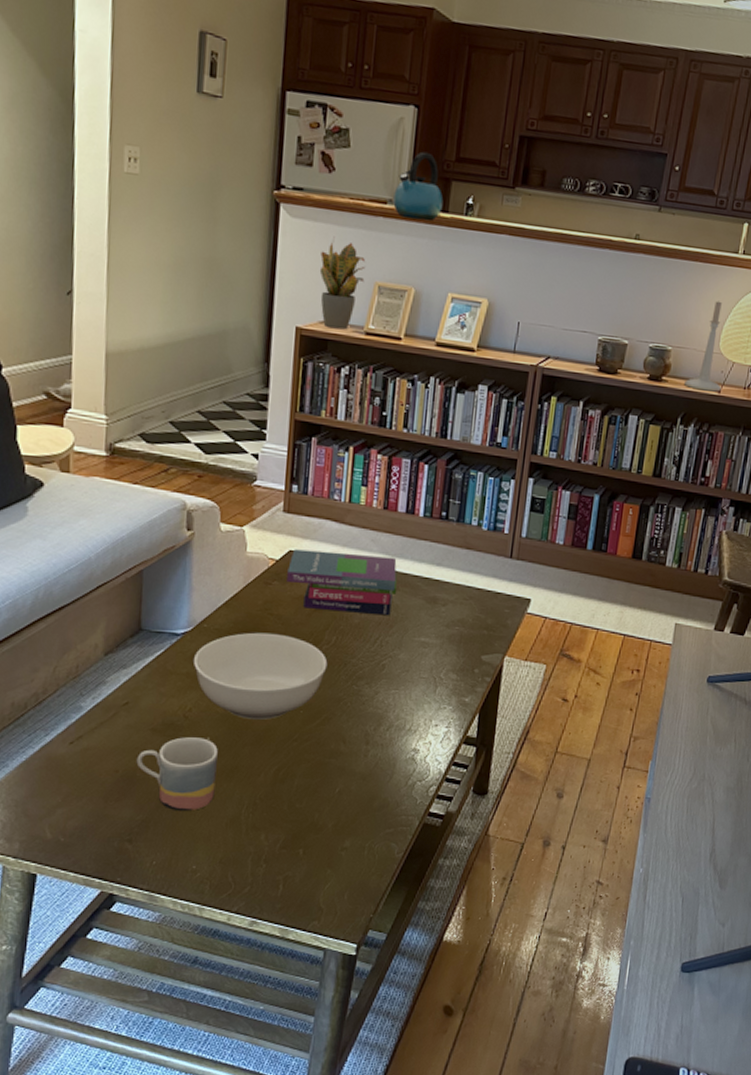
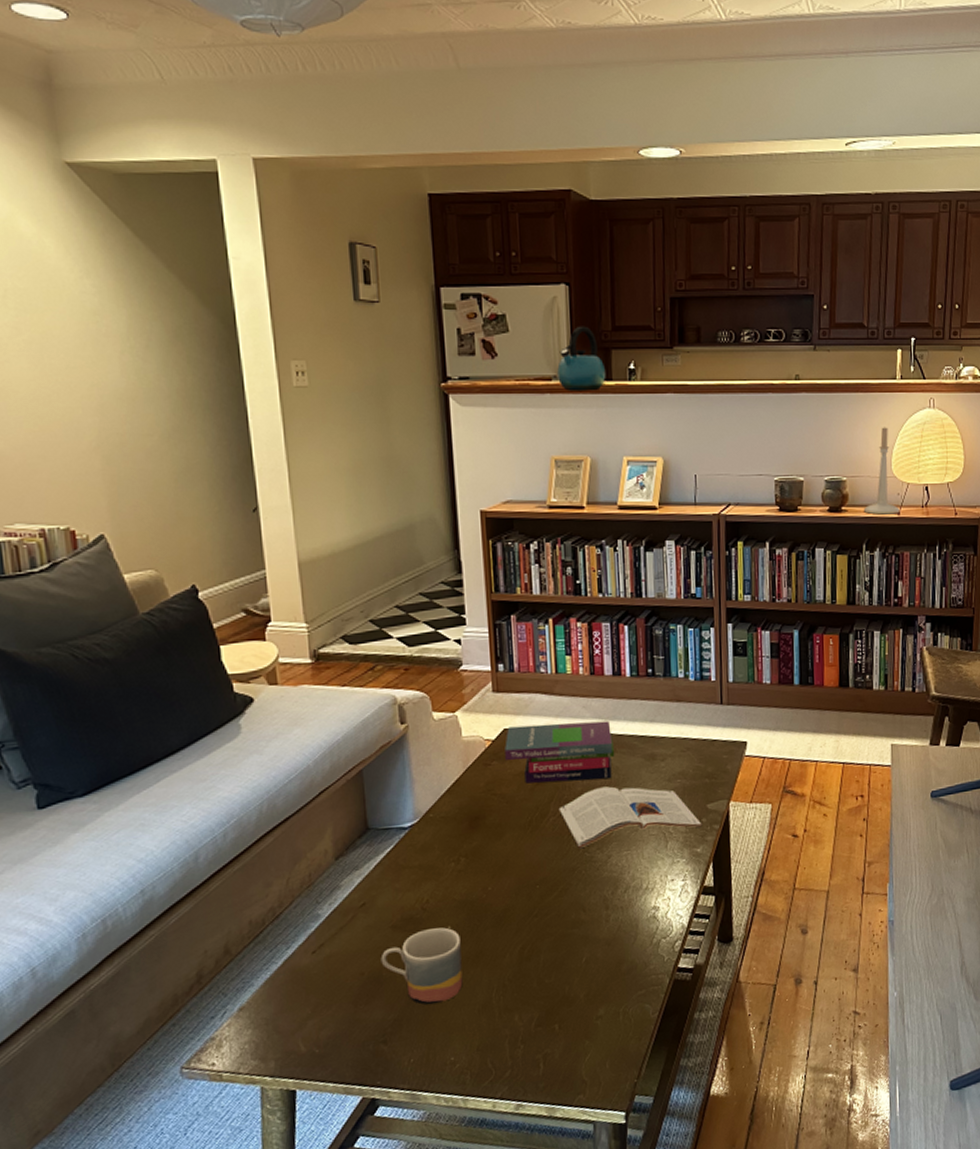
bowl: present [193,632,328,720] -> none [423,812,557,902]
potted plant: present [319,236,366,330] -> none [494,418,541,507]
magazine: none [333,622,474,681] -> present [558,786,702,849]

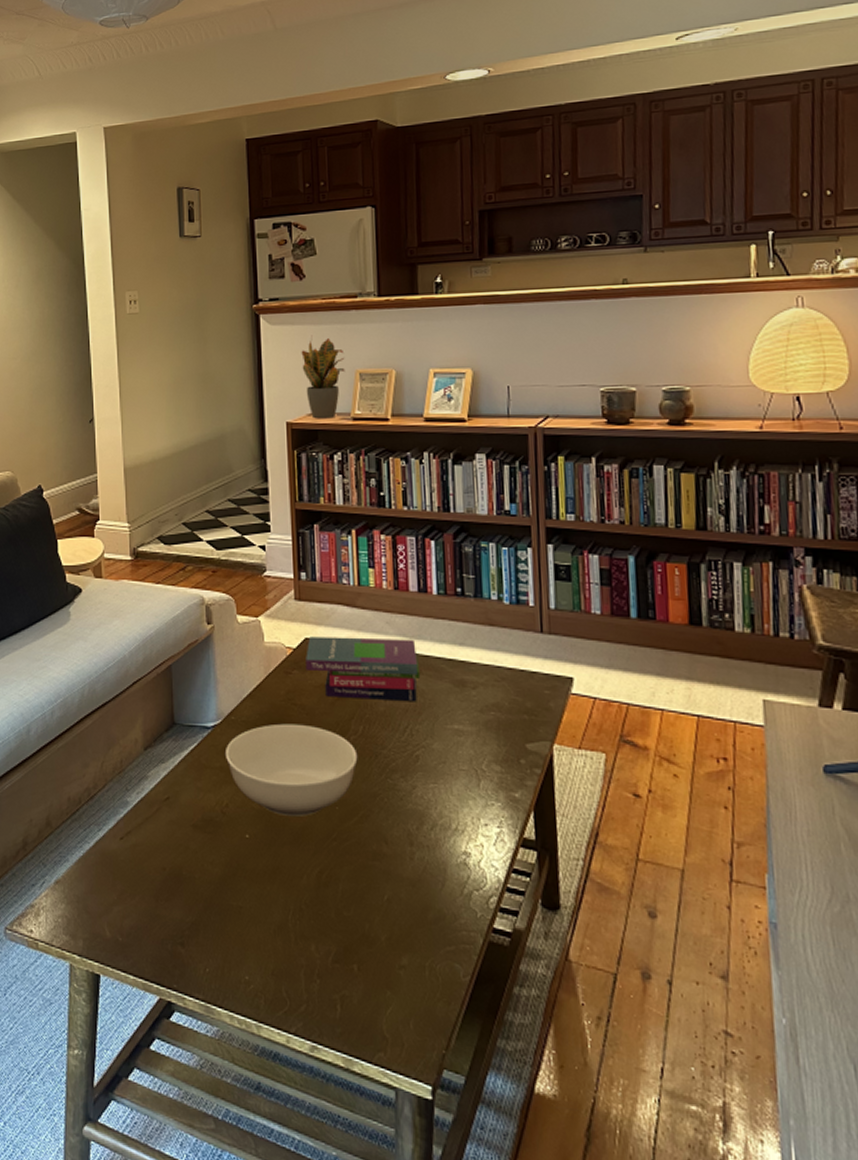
mug: present [380,927,463,1005] -> none [181,834,259,914]
bowl: none [423,812,557,902] -> present [224,723,358,817]
potted plant: none [494,418,541,507] -> present [301,335,346,419]
kettle: present [557,326,606,391] -> none [363,244,412,307]
magazine: present [558,786,702,849] -> none [360,710,521,774]
candlestick: present [863,427,900,515] -> none [713,330,763,429]

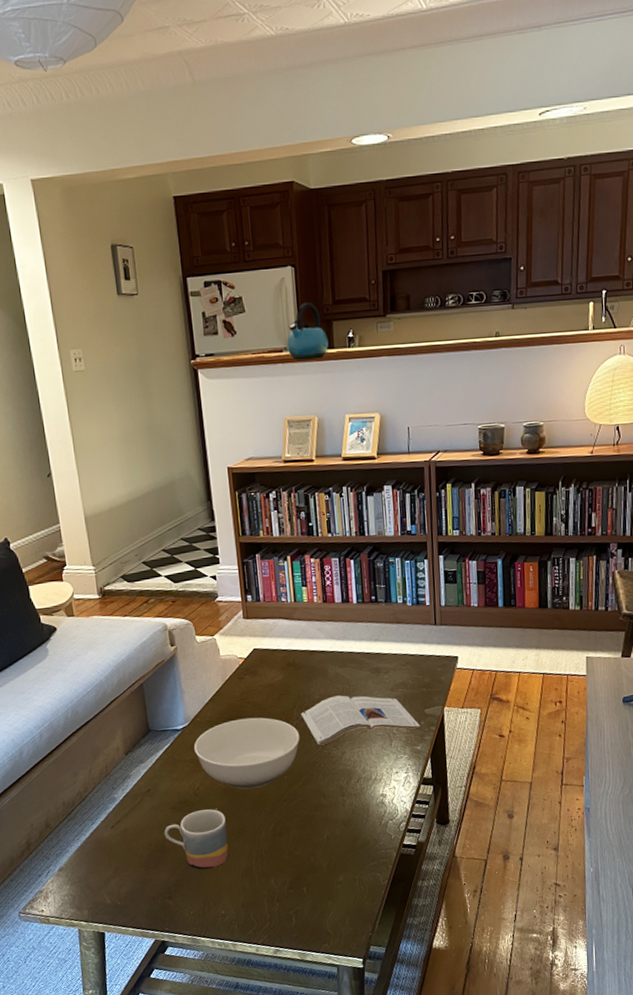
mug: none [181,834,259,914] -> present [164,809,229,869]
potted plant: present [301,335,346,419] -> none [237,387,276,463]
books: present [305,636,421,702] -> none [255,640,346,693]
magazine: none [360,710,521,774] -> present [300,695,421,747]
kettle: none [363,244,412,307] -> present [287,302,329,361]

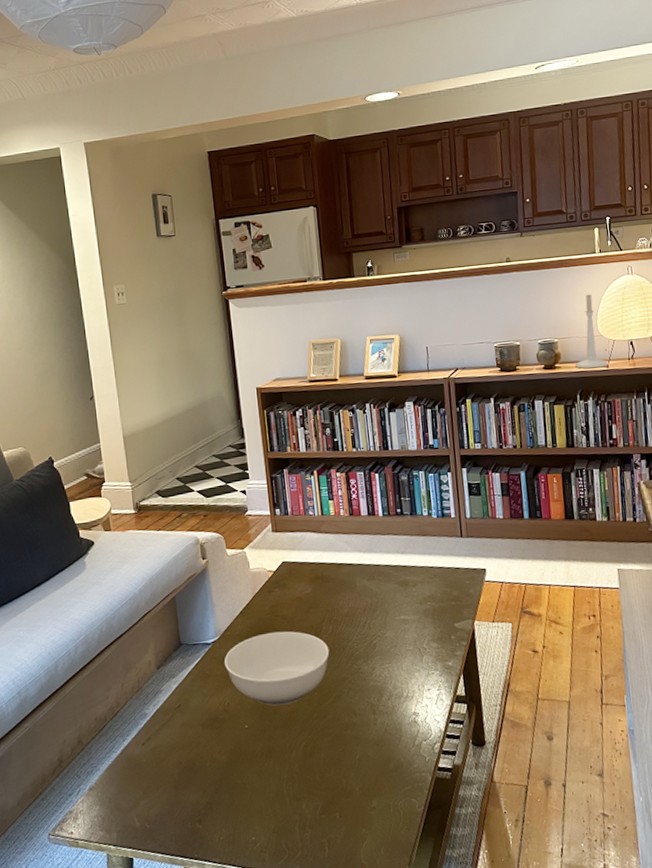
mug: present [164,809,229,869] -> none [194,726,260,791]
kettle: present [287,302,329,361] -> none [310,237,349,289]
magazine: present [300,695,421,747] -> none [329,608,452,662]
candlestick: none [559,374,593,455] -> present [574,294,609,369]

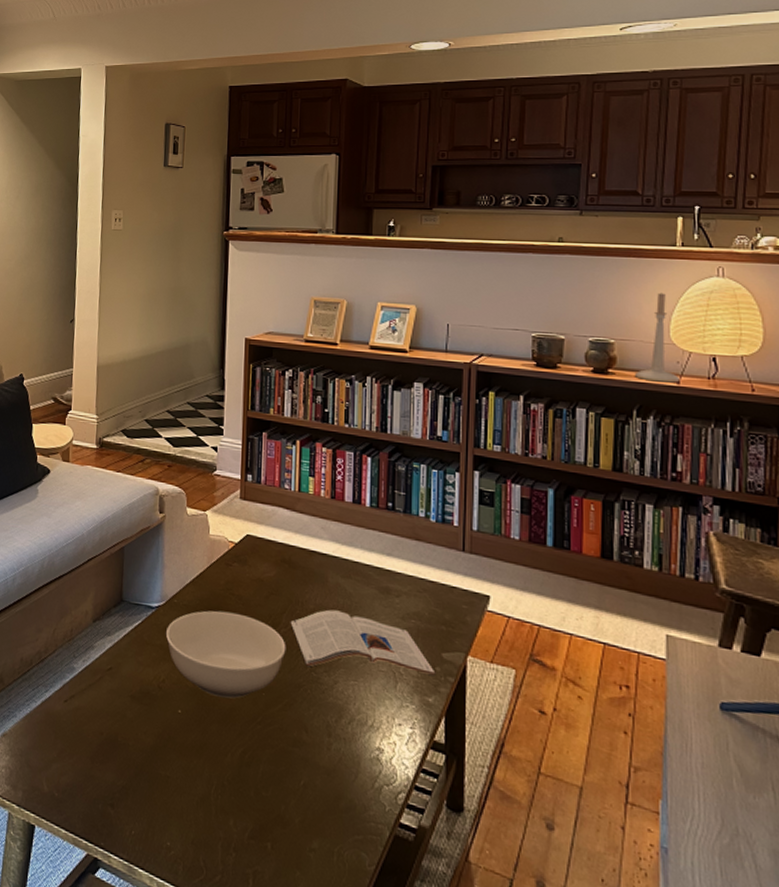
magazine: none [329,608,452,662] -> present [290,609,436,677]

